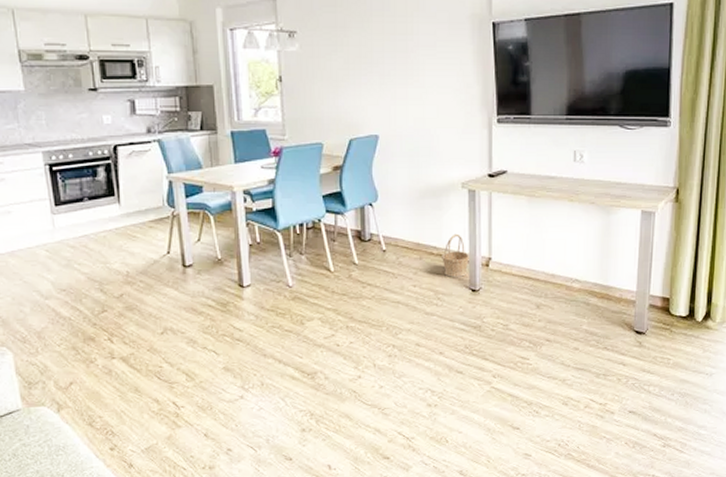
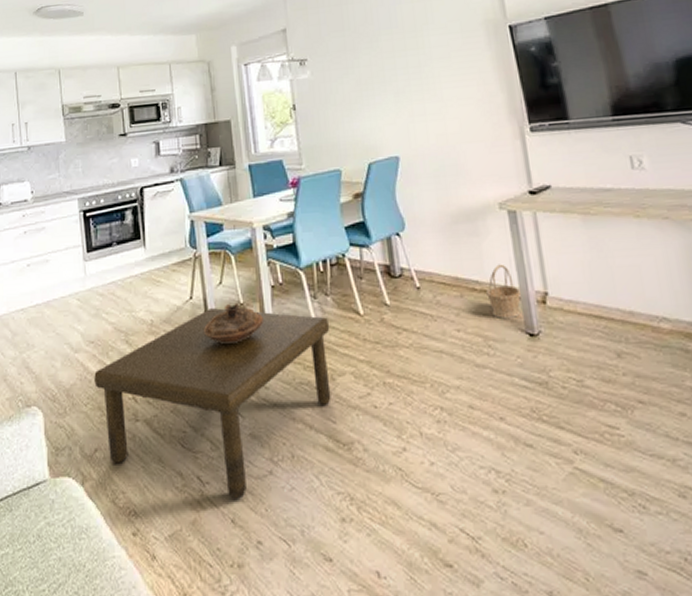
coffee table: none [67,262,303,419] -> present [94,308,331,499]
decorative bowl: none [181,258,240,294] -> present [204,302,264,345]

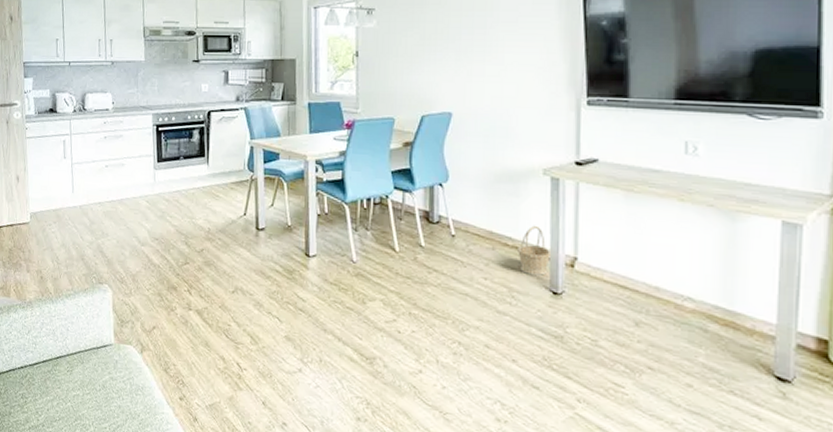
coffee table: present [94,308,331,499] -> none [156,226,367,387]
decorative bowl: present [204,302,264,345] -> none [254,224,307,260]

